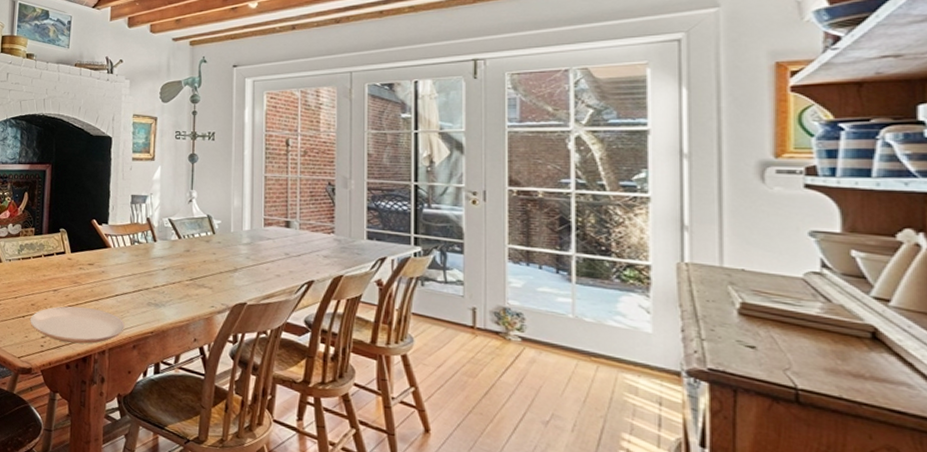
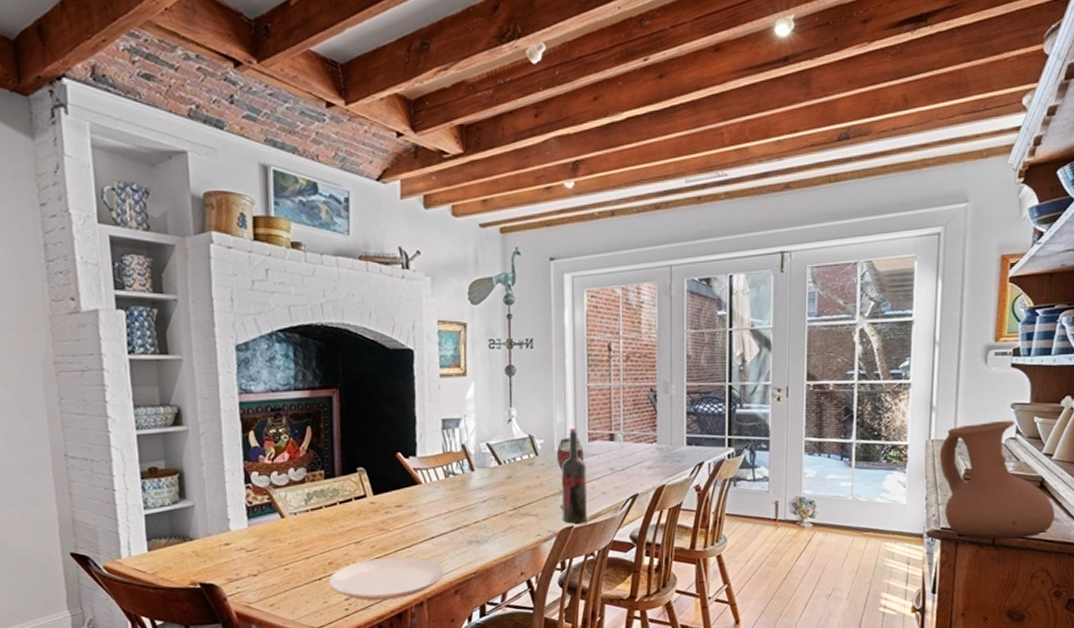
wineglass: none [232,221,260,285] -> present [556,438,584,509]
wine bottle: none [236,213,261,301] -> present [561,428,587,524]
ceramic pitcher: none [698,249,903,402] -> present [939,420,1055,541]

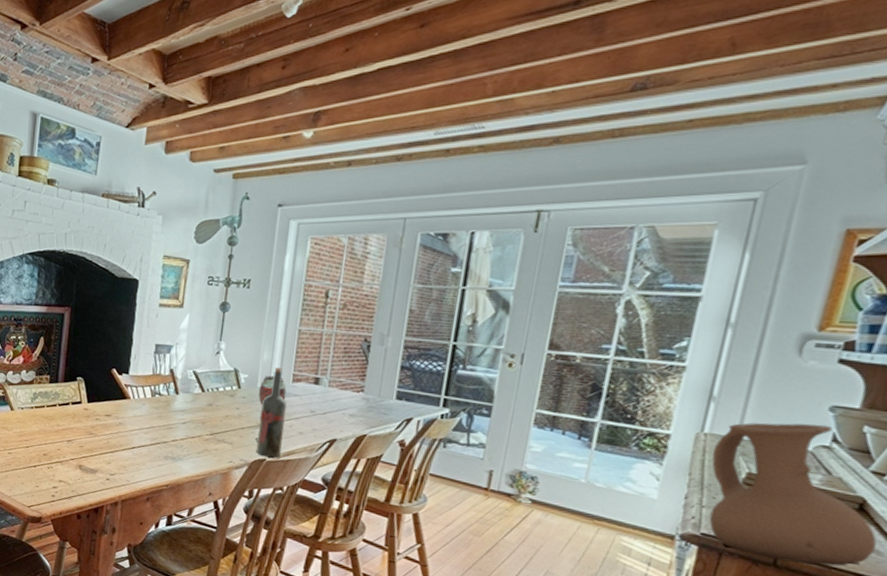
plate: present [328,556,444,601] -> none [41,457,140,495]

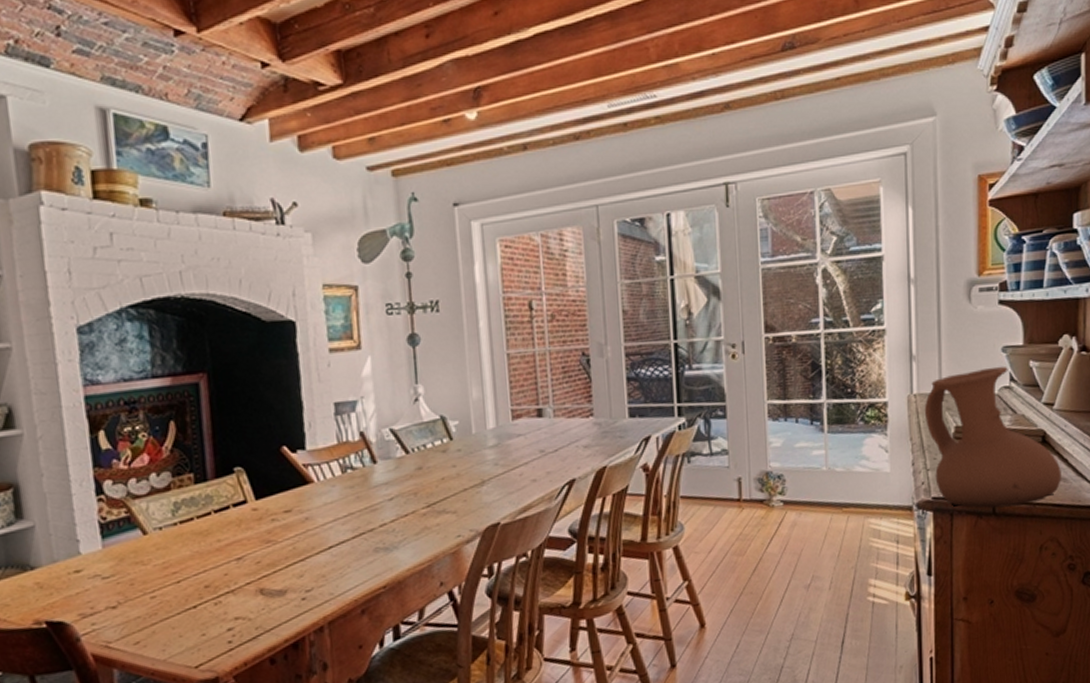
wine bottle: present [255,367,287,458] -> none [482,405,516,520]
wineglass: present [255,376,287,441] -> none [474,416,509,502]

